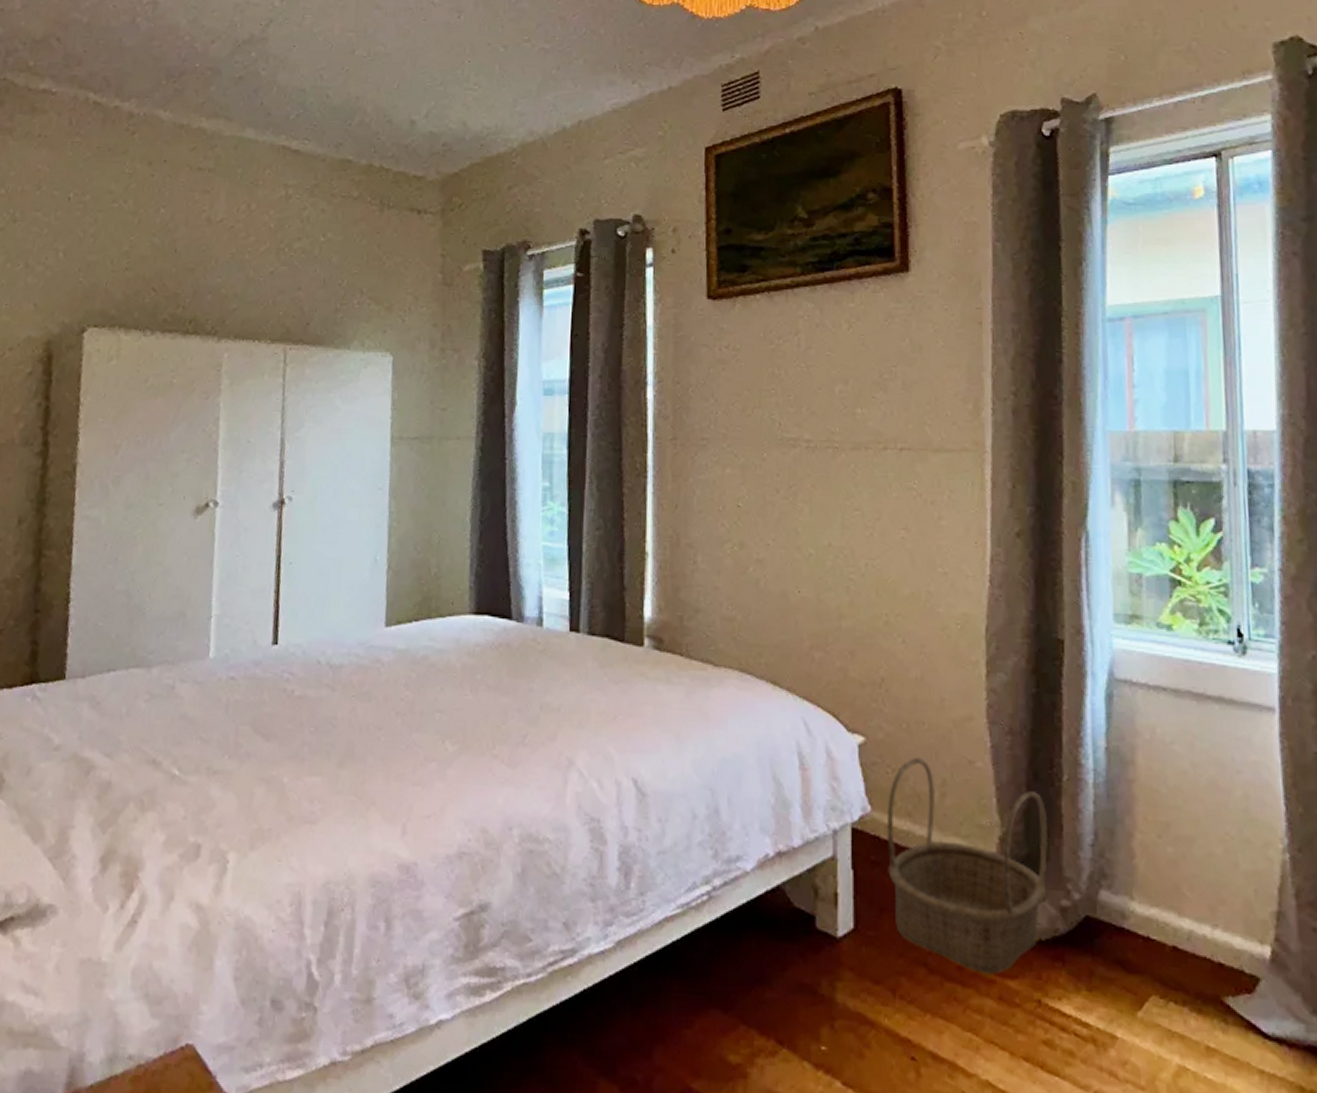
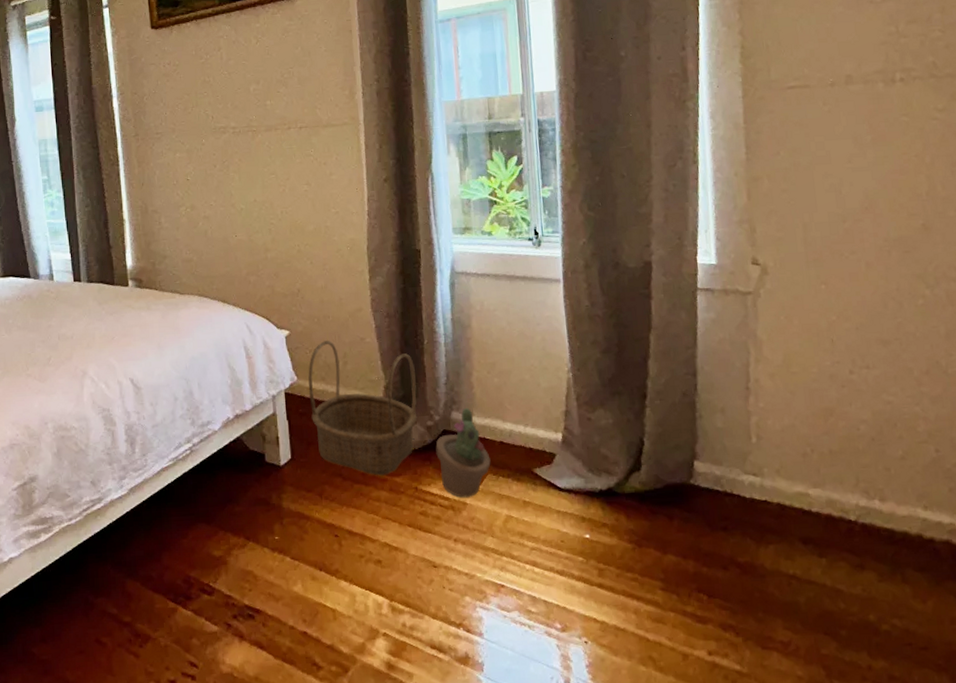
decorative plant: none [1072,886,1157,1028] -> present [435,407,491,497]

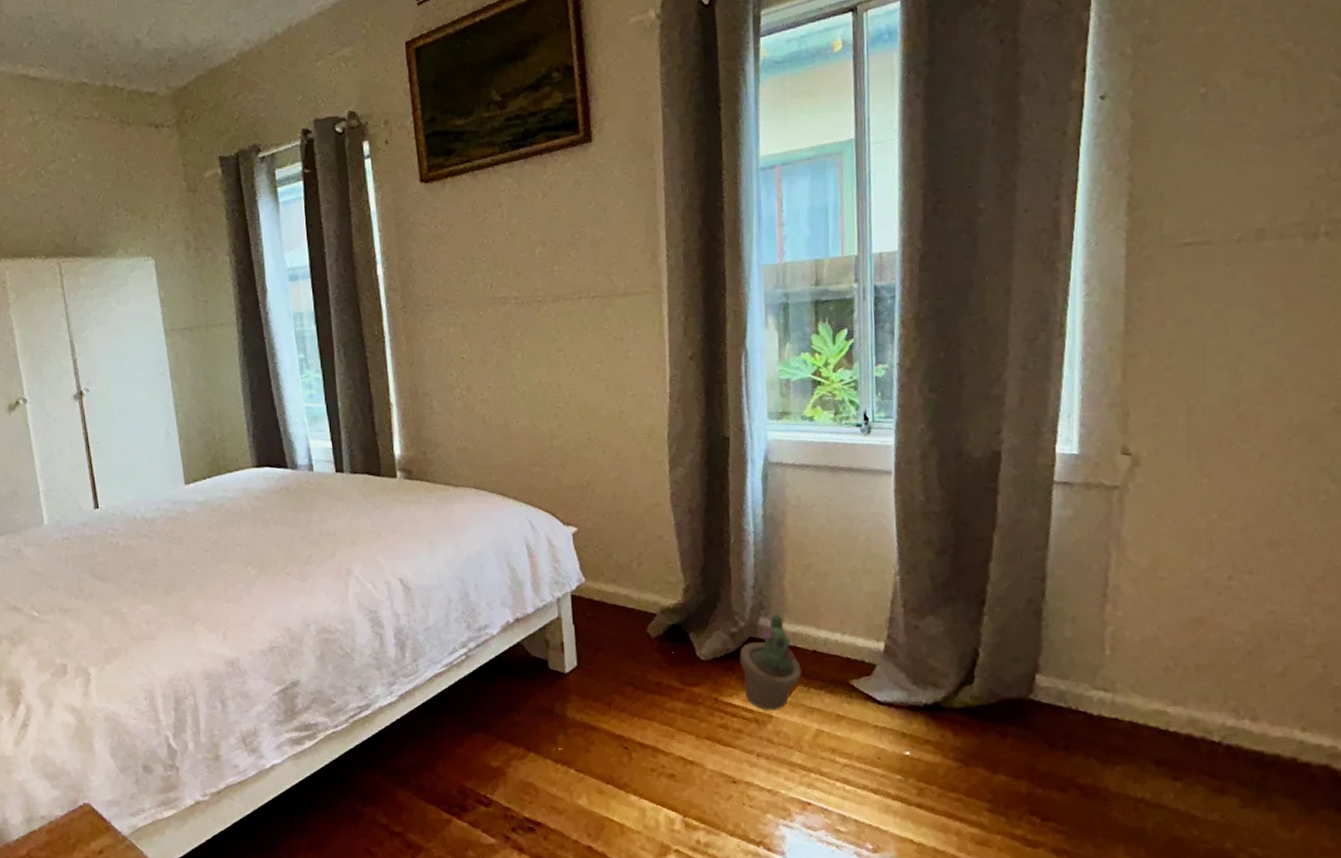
basket: present [308,339,418,476] -> none [597,537,721,686]

